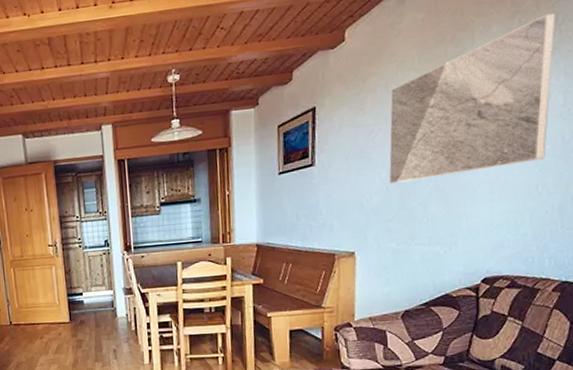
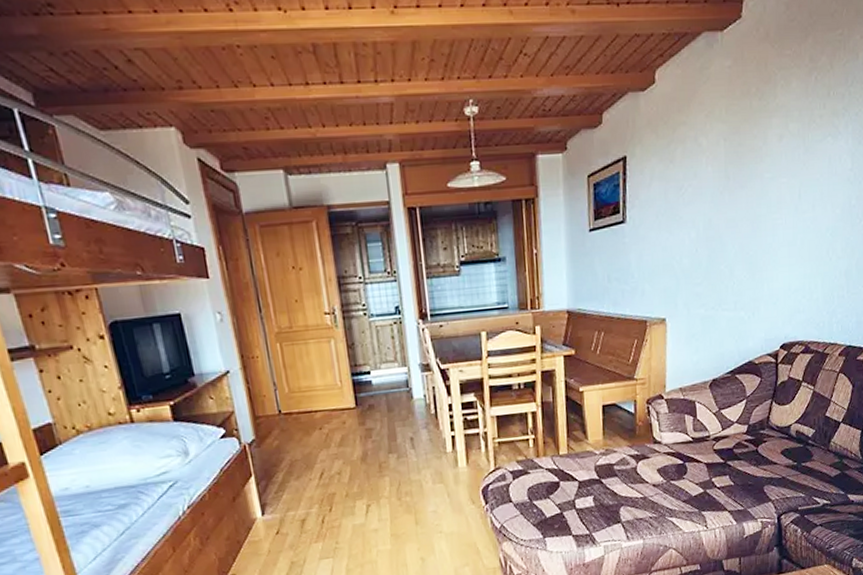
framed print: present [389,13,556,184] -> none [698,73,846,245]

